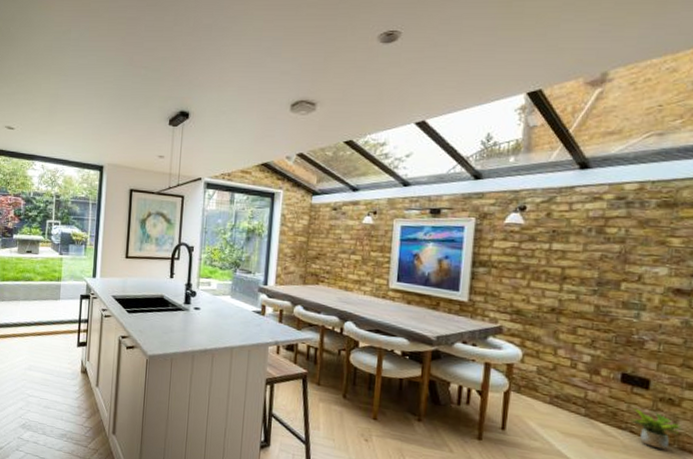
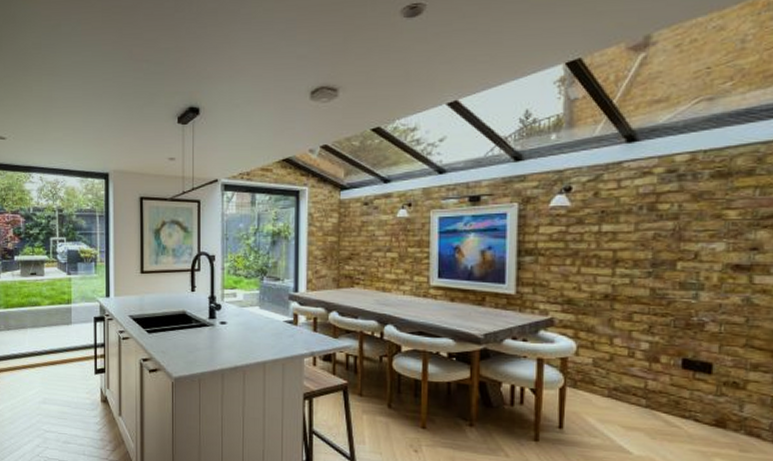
potted plant: present [631,407,684,450] -> none [694,394,750,437]

